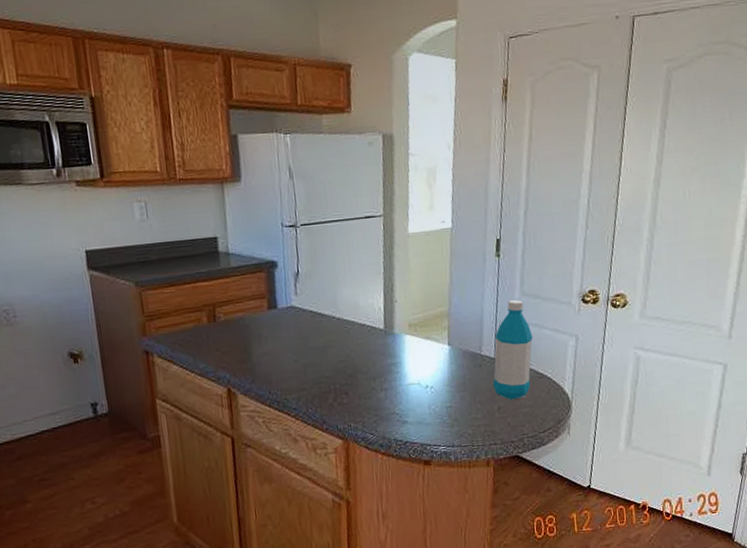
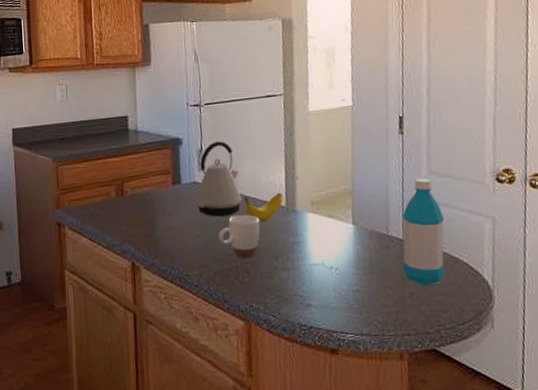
kettle: none [293,264,340,341] -> present [195,141,242,217]
mug: none [317,338,359,382] -> present [219,214,260,259]
banana: none [342,315,381,344] -> present [244,192,283,221]

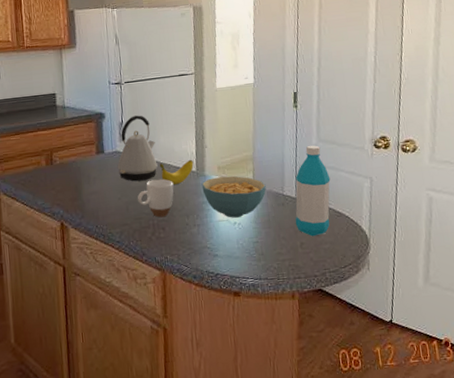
cereal bowl: none [292,212,368,262] -> present [201,175,266,218]

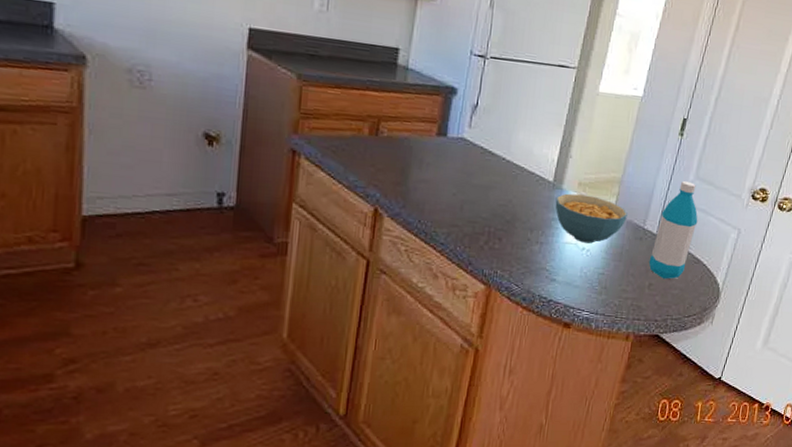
kettle: present [117,115,158,182] -> none [459,100,512,180]
mug: present [138,179,174,218] -> none [476,180,524,227]
banana: present [160,159,194,185] -> none [510,164,552,192]

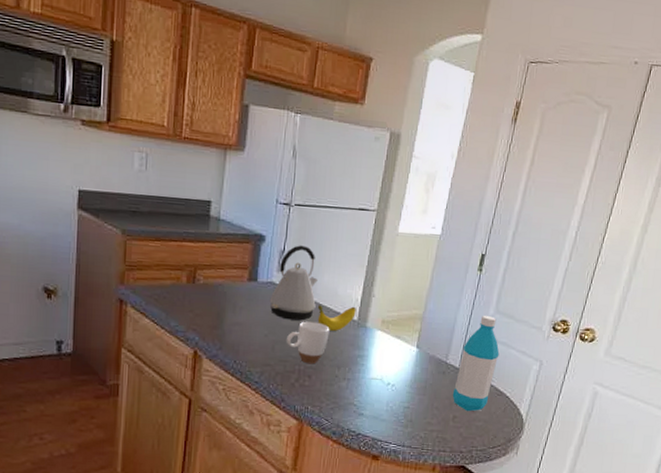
kettle: none [459,100,512,180] -> present [269,245,318,321]
mug: none [476,180,524,227] -> present [287,321,330,364]
banana: none [510,164,552,192] -> present [317,305,356,331]
cereal bowl: present [555,193,628,244] -> none [360,331,430,379]

